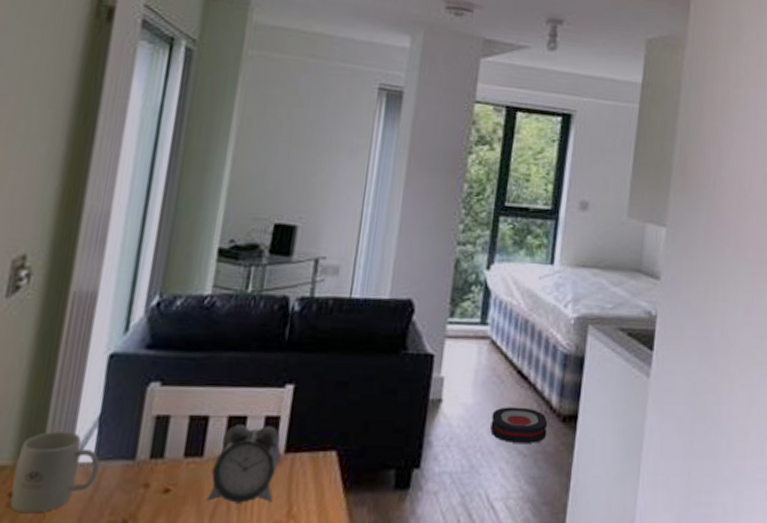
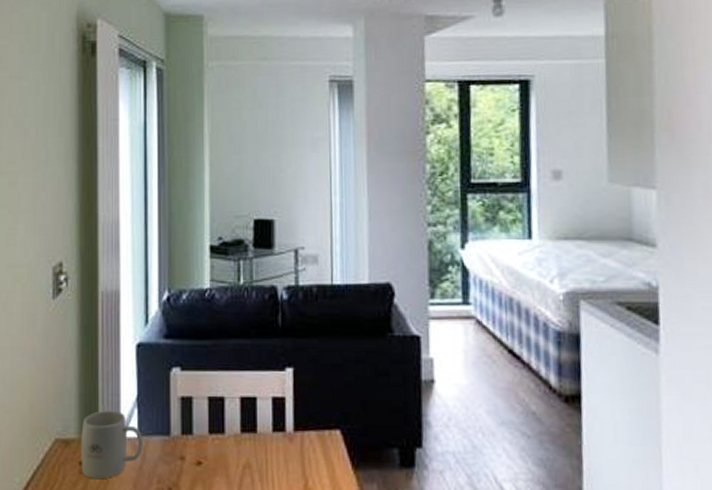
alarm clock: present [206,425,282,503] -> none [233,405,292,476]
robot vacuum: present [490,407,548,443] -> none [488,387,550,424]

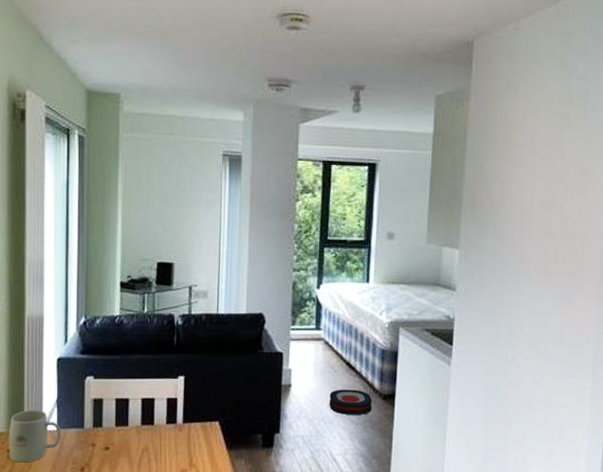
robot vacuum: none [488,387,550,424] -> present [329,389,373,415]

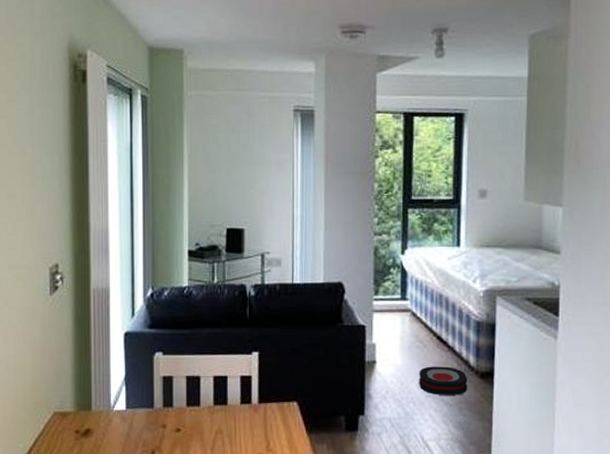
mug: present [9,409,61,463] -> none [77,388,130,445]

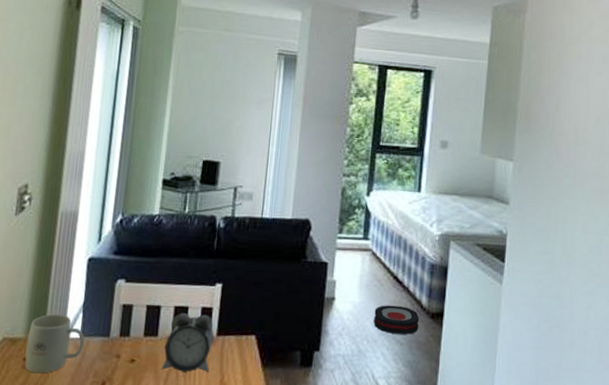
mug: none [77,388,130,445] -> present [24,313,85,374]
alarm clock: none [207,382,257,440] -> present [161,313,215,372]

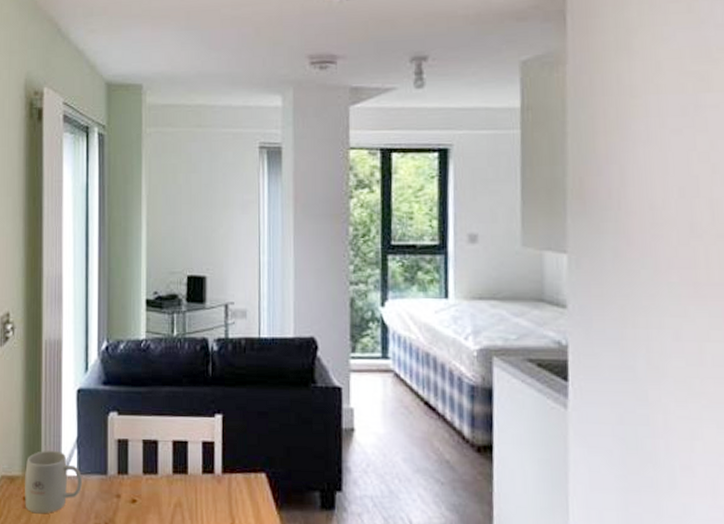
alarm clock: present [161,313,215,372] -> none [165,448,220,515]
robot vacuum: present [374,305,420,335] -> none [404,436,463,472]

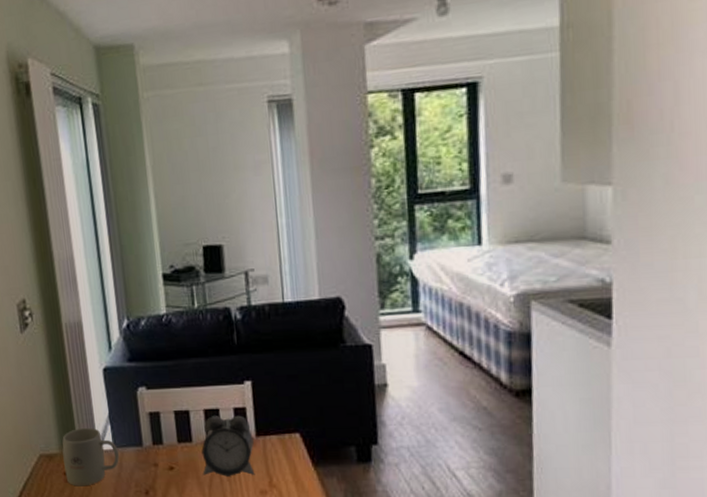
alarm clock: none [165,448,220,515] -> present [201,415,255,476]

